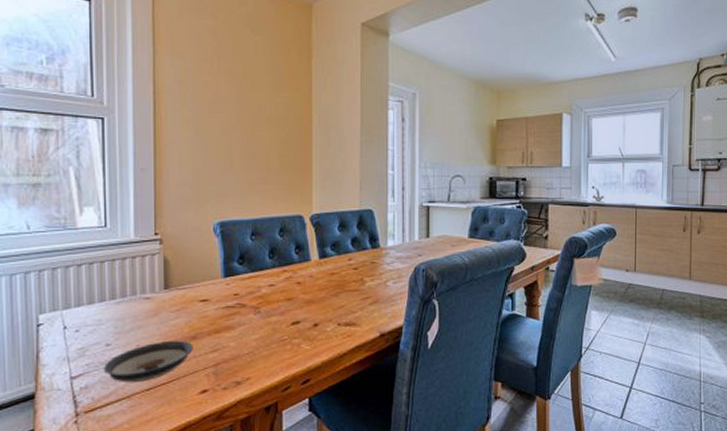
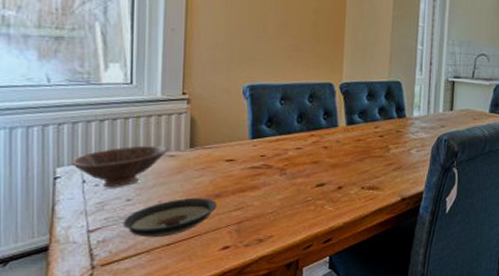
bowl: none [53,289,144,334] -> present [72,145,168,188]

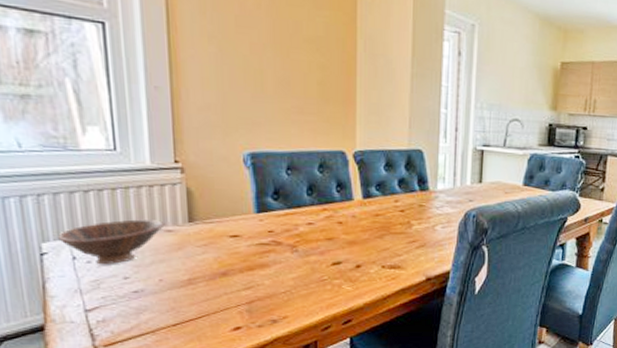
saucer: present [122,197,217,238] -> none [122,276,224,318]

